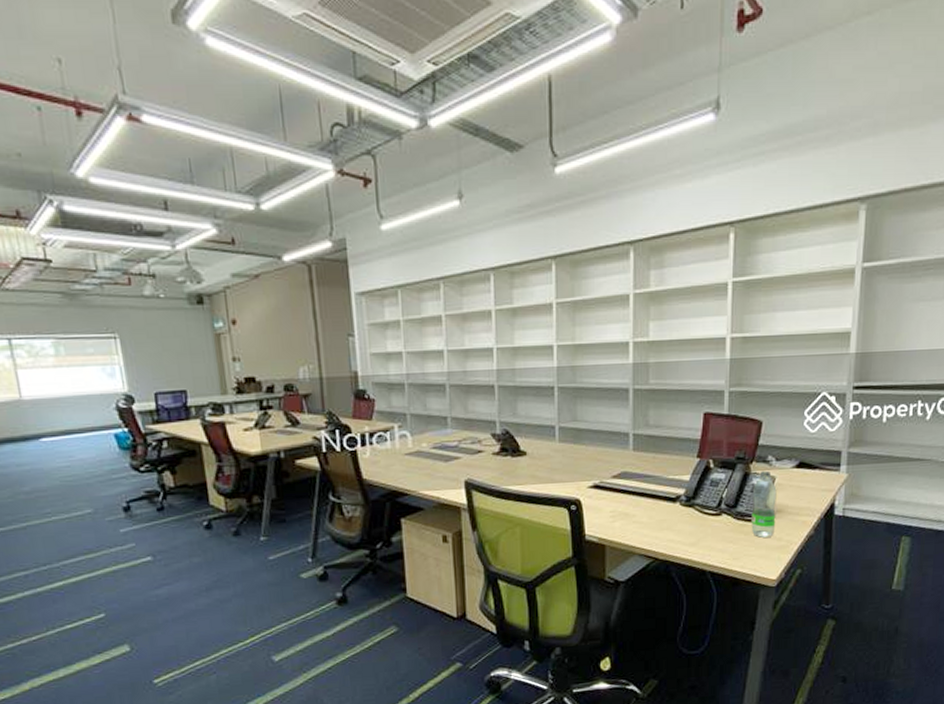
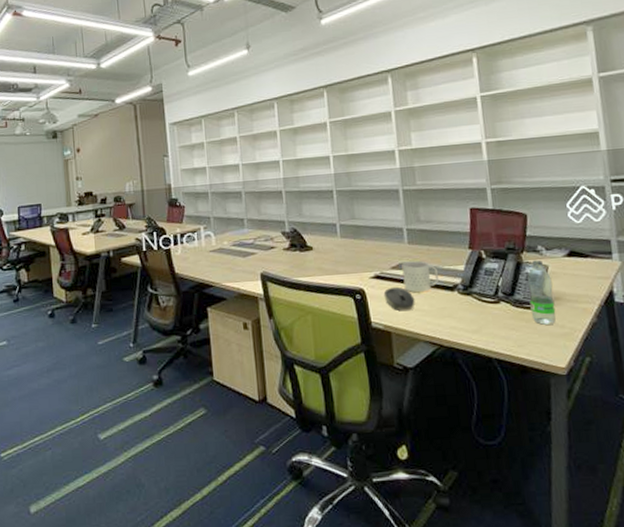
computer mouse: none [601,497,634,524] -> present [383,286,415,311]
mug: none [624,469,662,504] -> present [401,261,440,293]

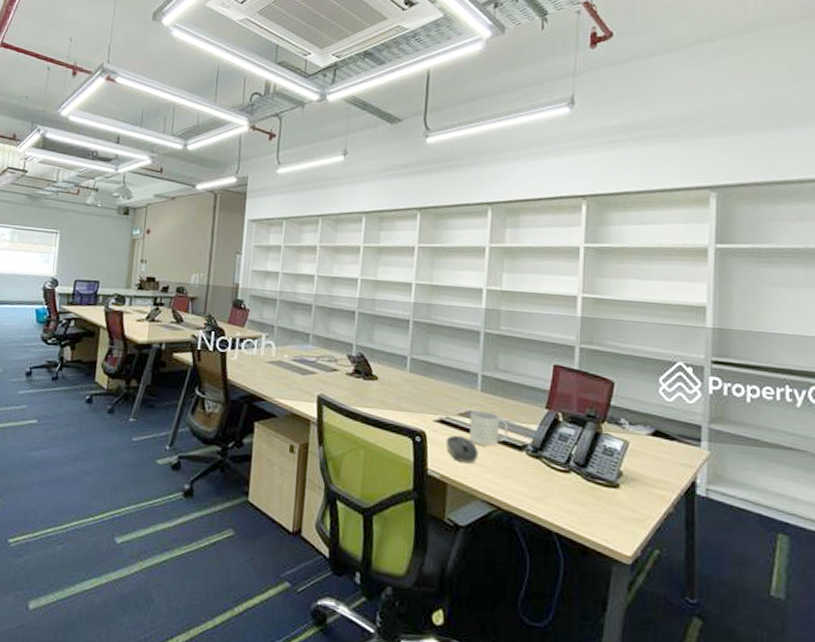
bottle: present [527,259,557,325] -> none [602,433,631,506]

